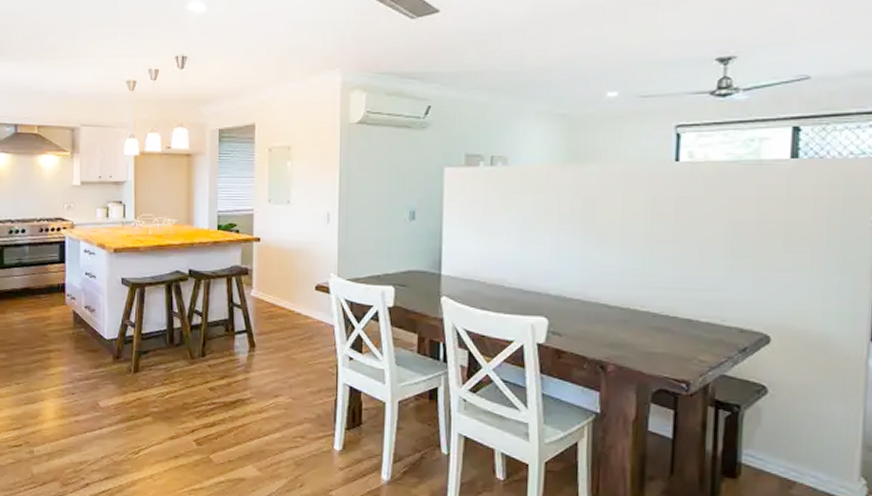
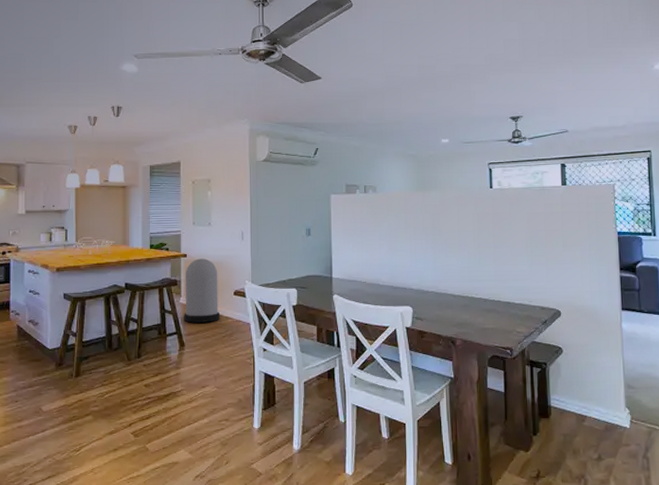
trash can: none [255,244,299,321] -> present [184,258,221,323]

